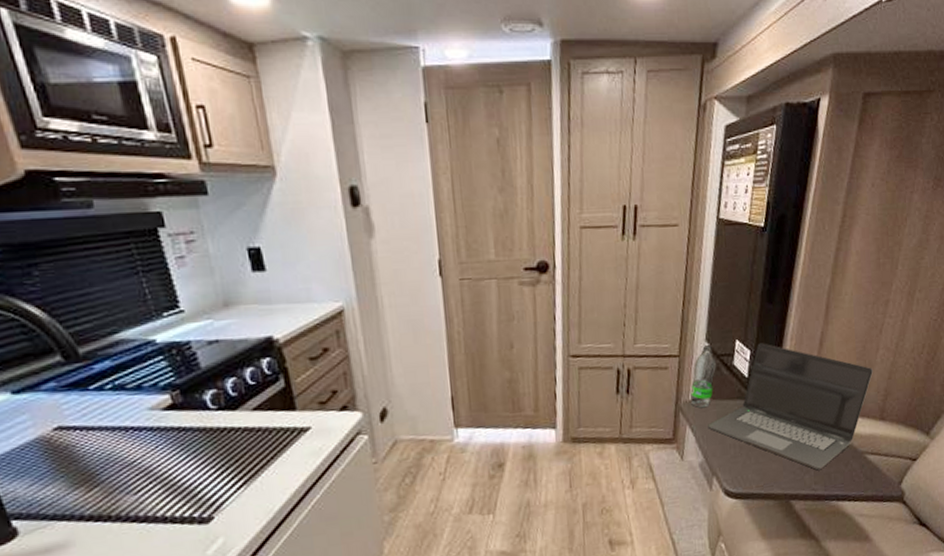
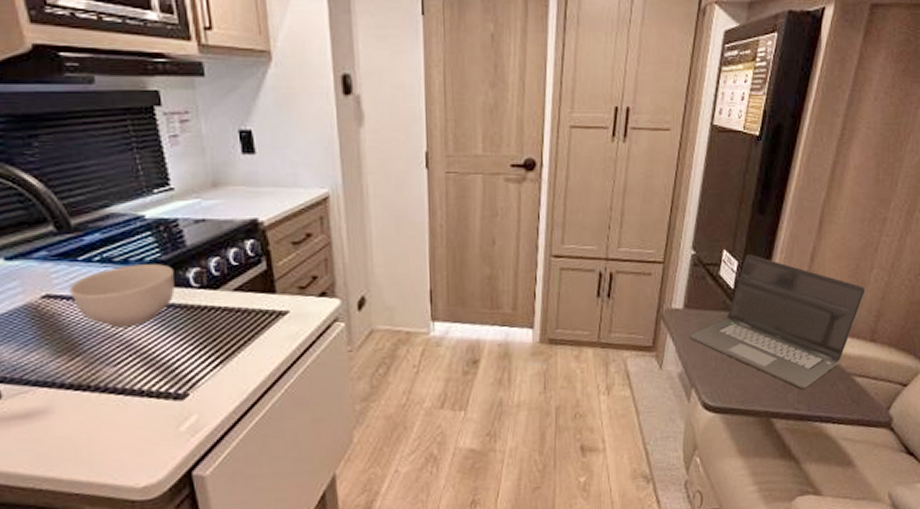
bowl: none [81,388,192,456] -> present [68,264,175,328]
bottle: present [690,345,716,409] -> none [672,253,701,318]

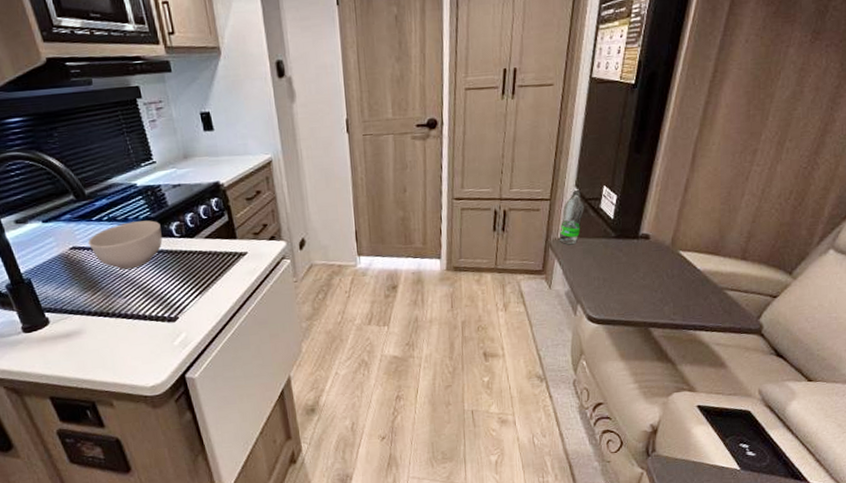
bottle: none [672,253,701,318] -> present [559,190,584,245]
laptop: present [689,254,865,390] -> none [574,188,737,303]

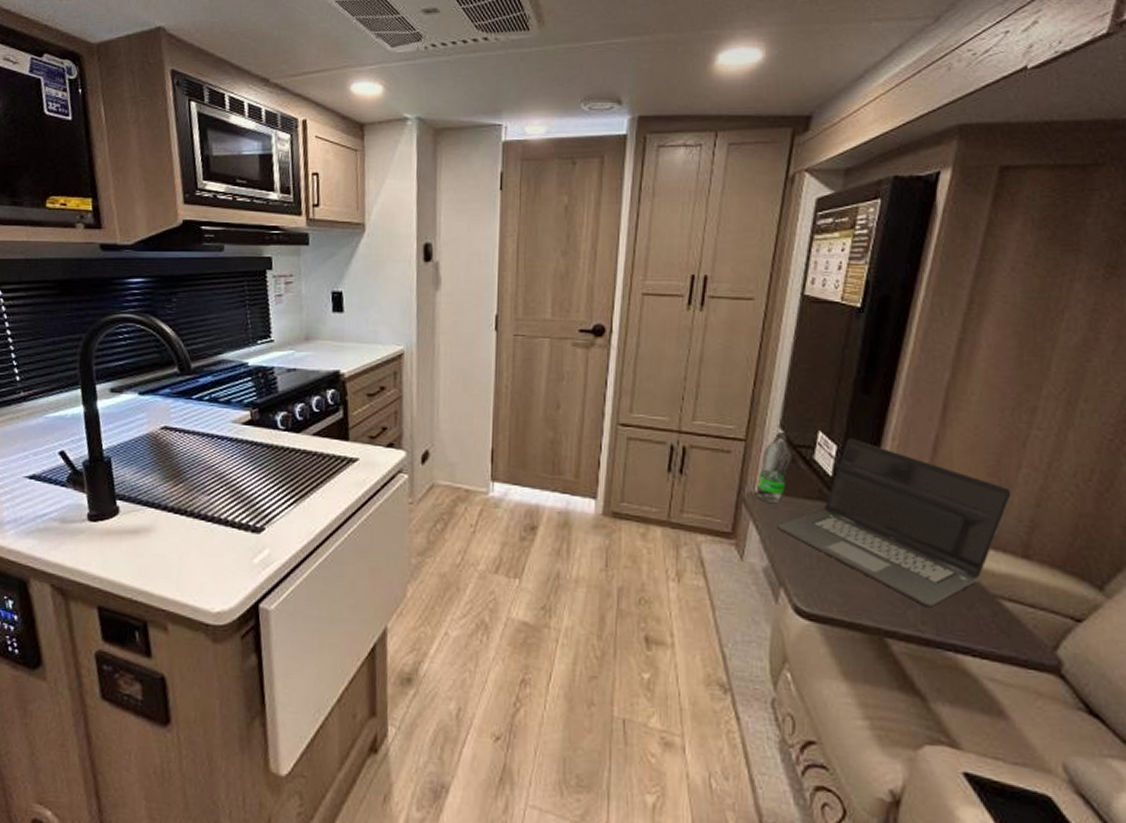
bowl: present [87,220,163,270] -> none [181,405,265,461]
laptop: none [574,188,737,303] -> present [777,438,1012,607]

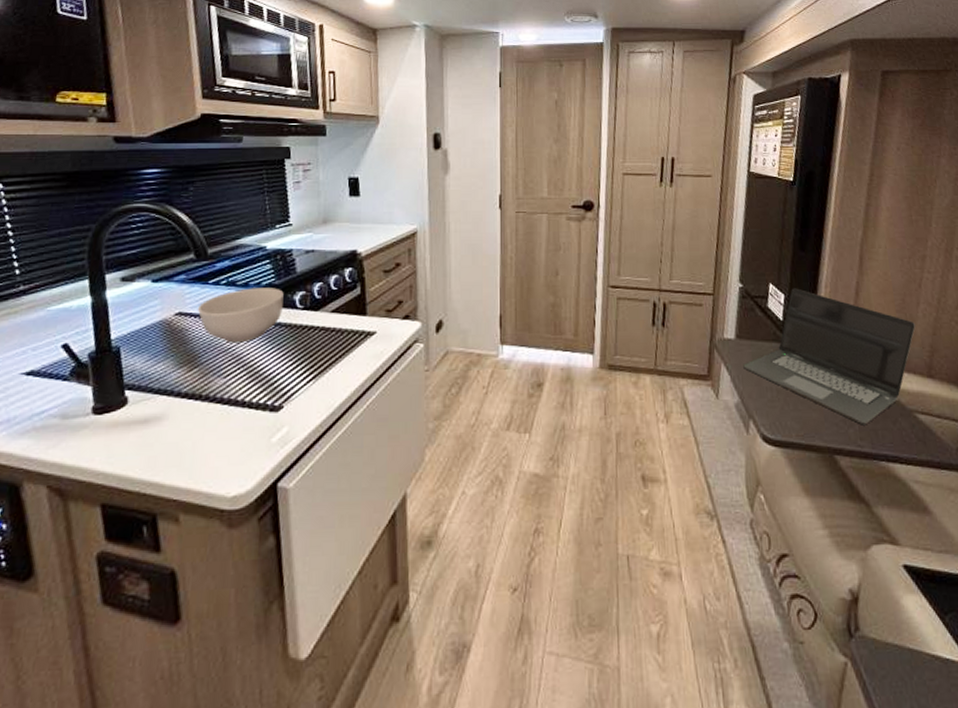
bowl: none [181,405,265,461] -> present [197,288,284,343]
bottle: present [755,432,791,504] -> none [724,286,750,348]

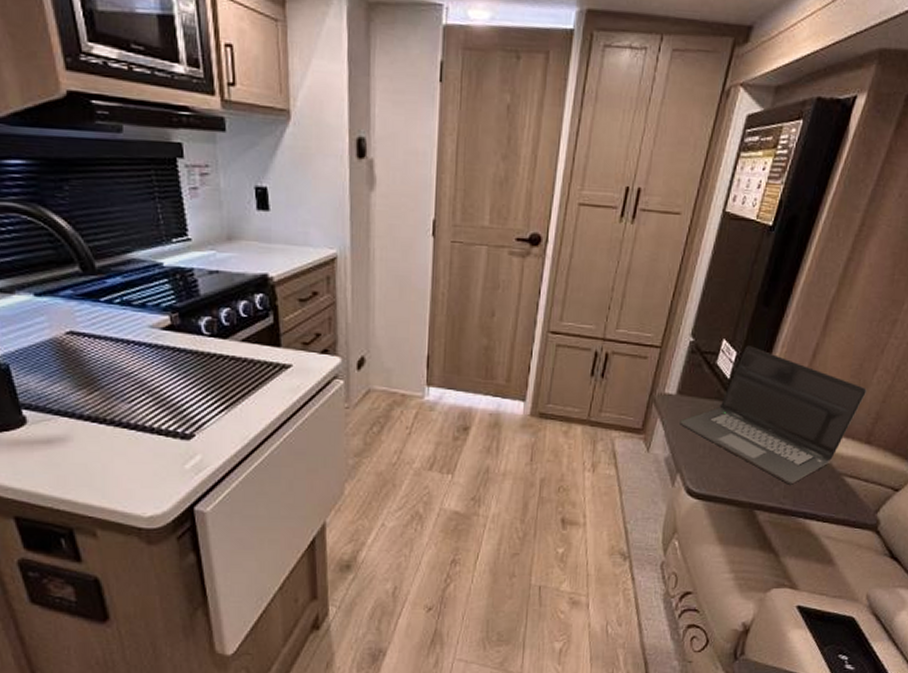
bowl: present [197,288,284,343] -> none [90,309,187,368]

